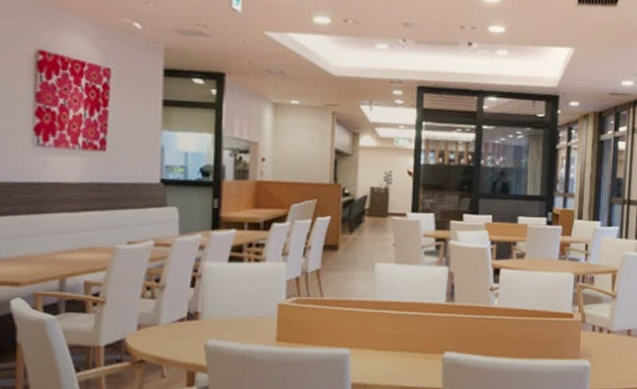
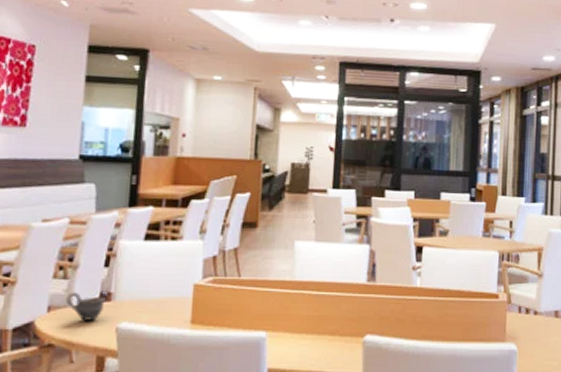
cup: none [154,311,193,338] -> present [65,292,105,321]

